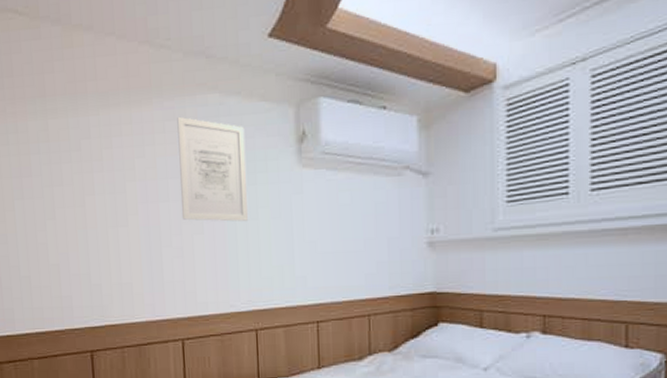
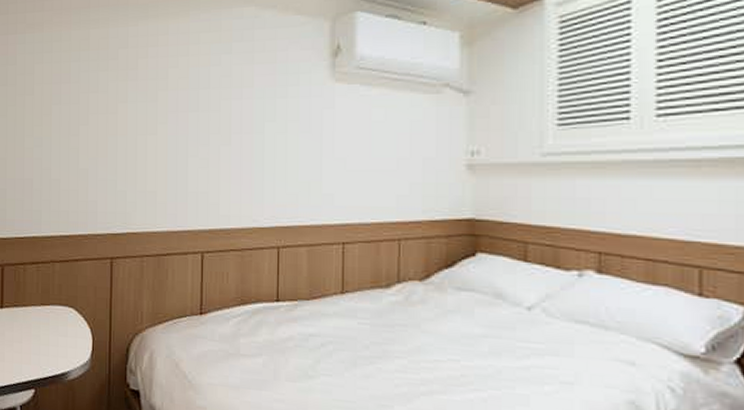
wall art: present [177,116,248,222] -> none [210,28,278,134]

